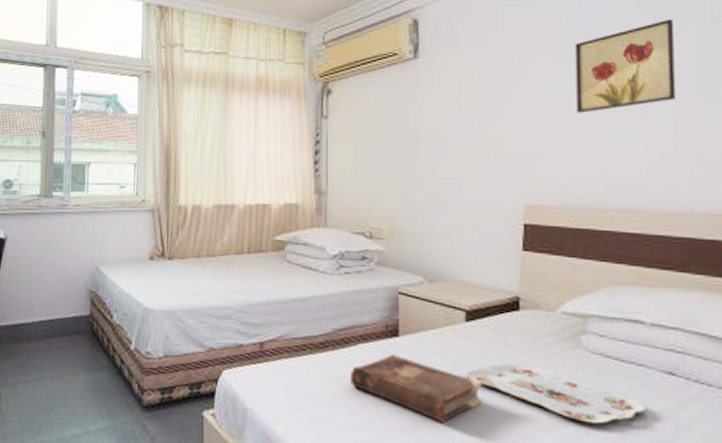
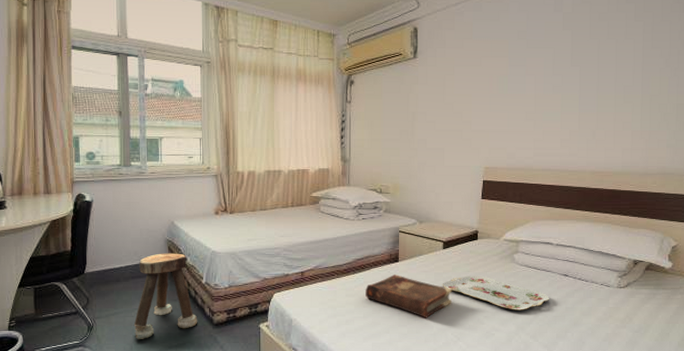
stool: none [44,307,123,419] -> present [133,253,198,339]
wall art: present [574,18,677,113] -> none [520,35,585,102]

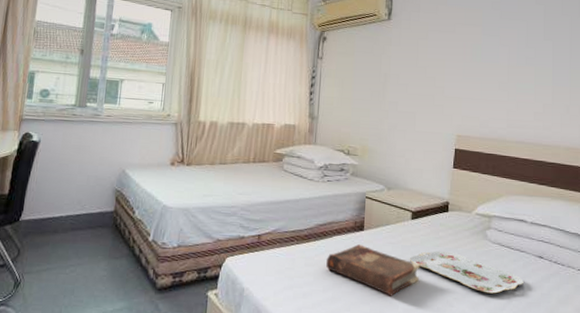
stool: present [133,253,198,339] -> none [66,204,139,301]

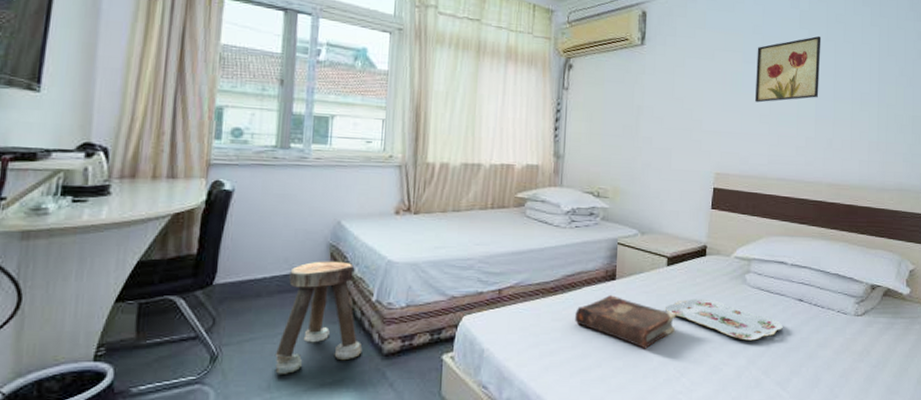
stool: none [66,204,139,301] -> present [274,261,363,374]
wall art: none [493,11,557,72] -> present [754,35,821,103]

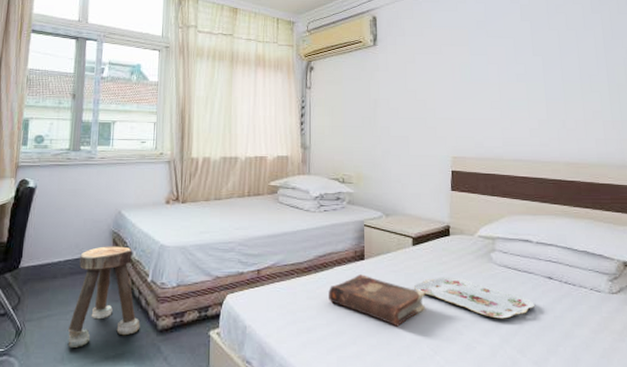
wall art: present [754,35,821,103] -> none [482,26,547,90]

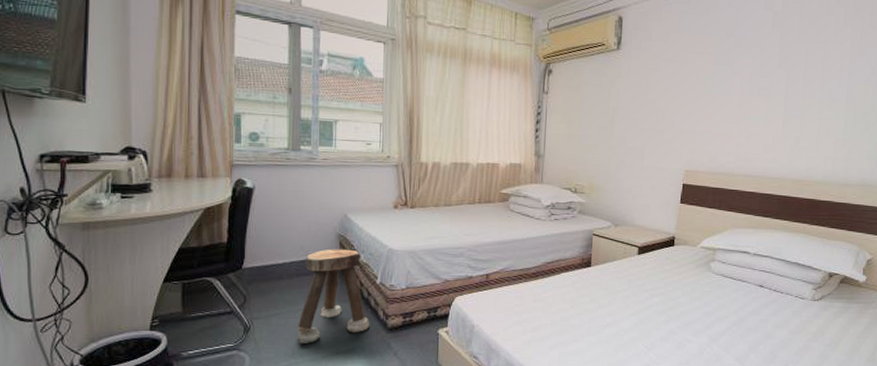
book: present [329,274,426,327] -> none [554,280,646,327]
serving tray: present [413,277,535,319] -> none [635,283,744,321]

